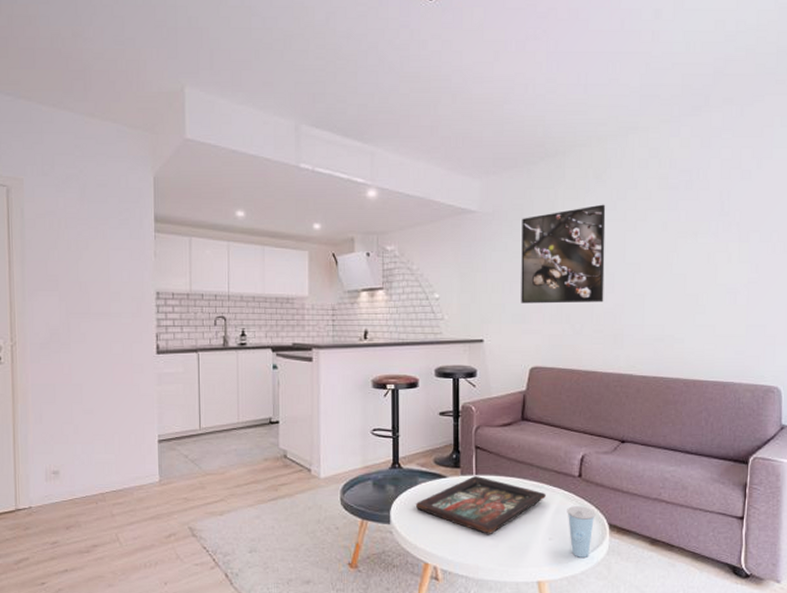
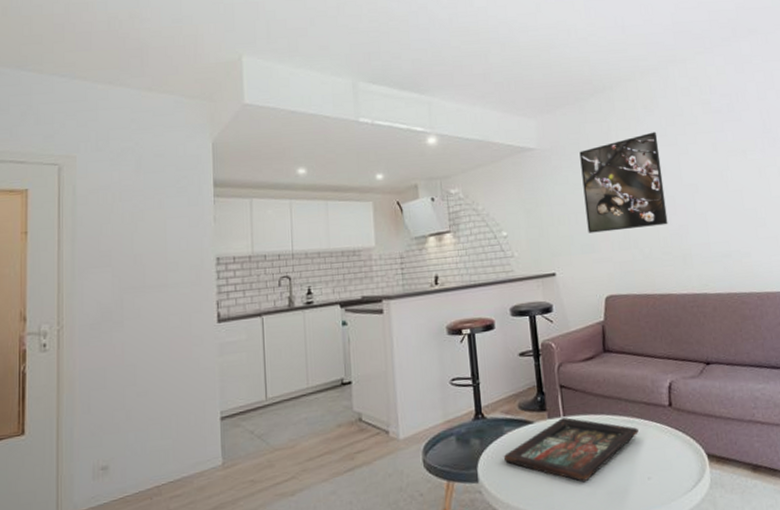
cup: present [567,506,596,557] -> none [662,437,692,496]

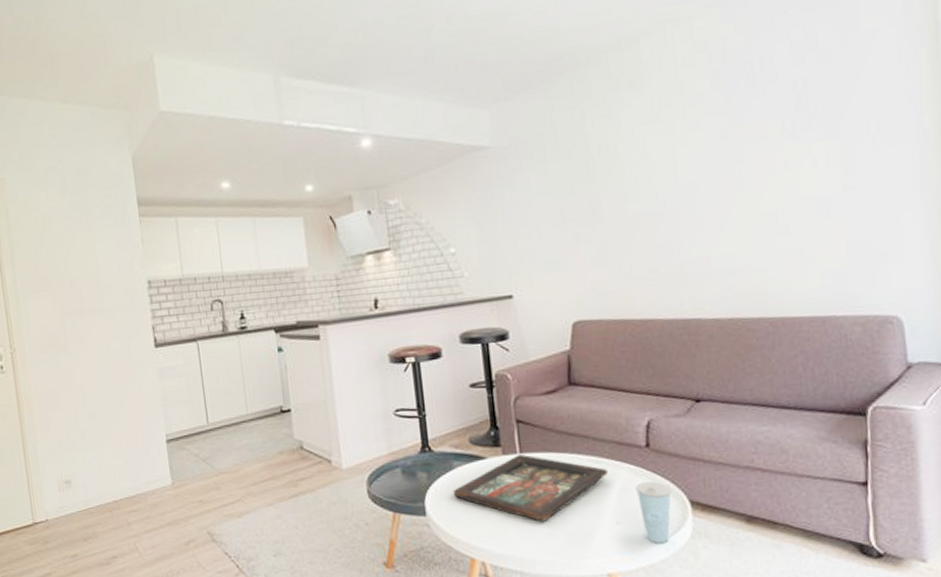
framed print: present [579,132,668,233] -> none [544,117,656,248]
cup: none [662,437,692,496] -> present [635,481,672,543]

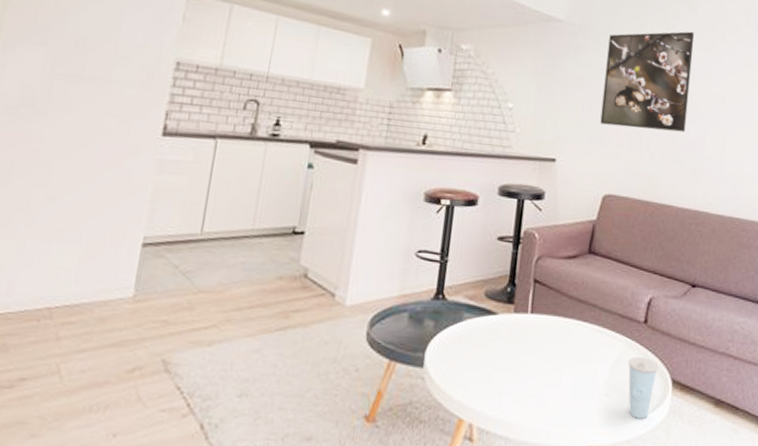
decorative tray: present [452,454,608,522] -> none [456,315,607,386]
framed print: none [544,117,656,248] -> present [600,31,695,133]

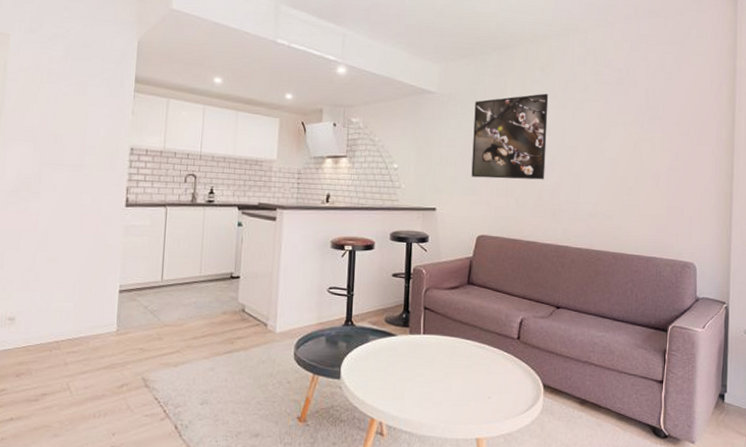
cup: present [628,357,659,419] -> none [505,366,532,416]

